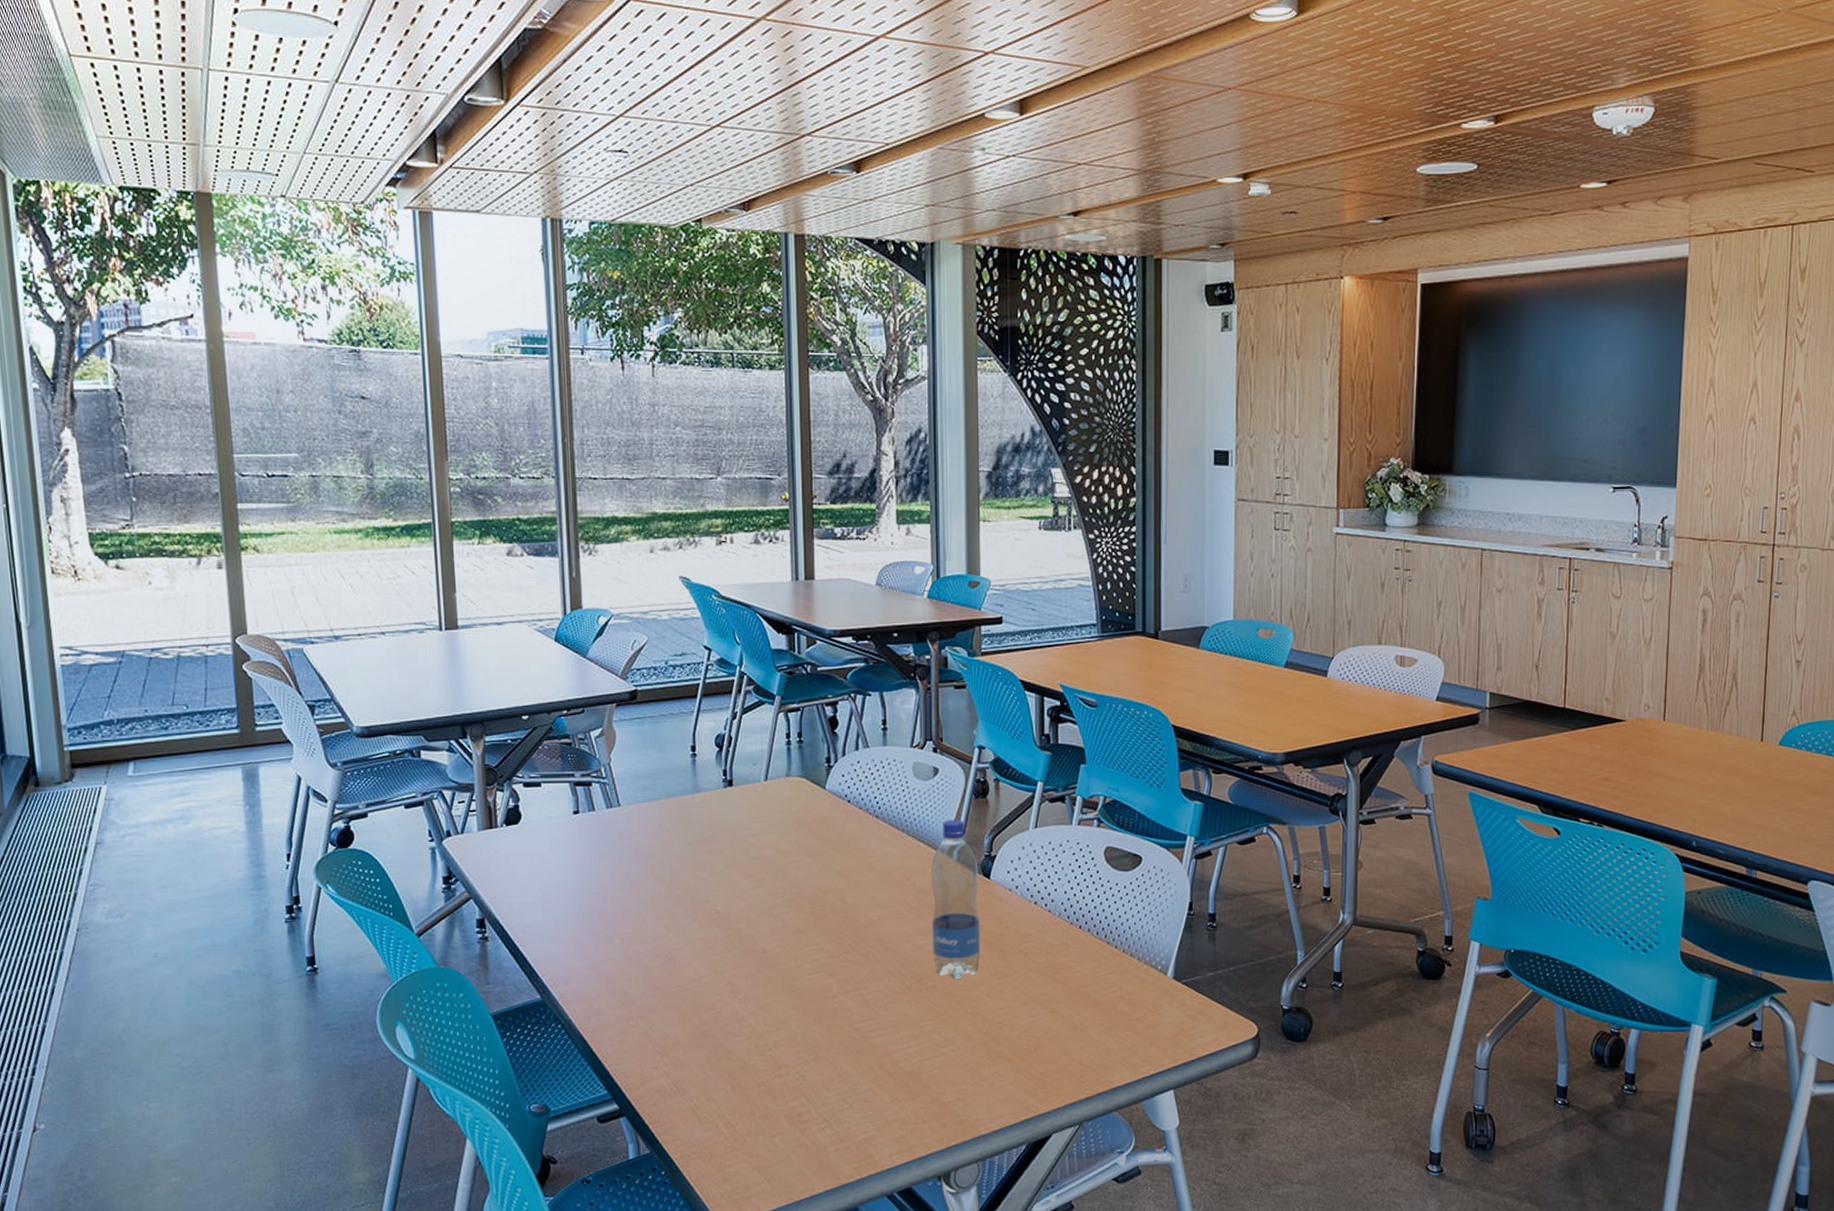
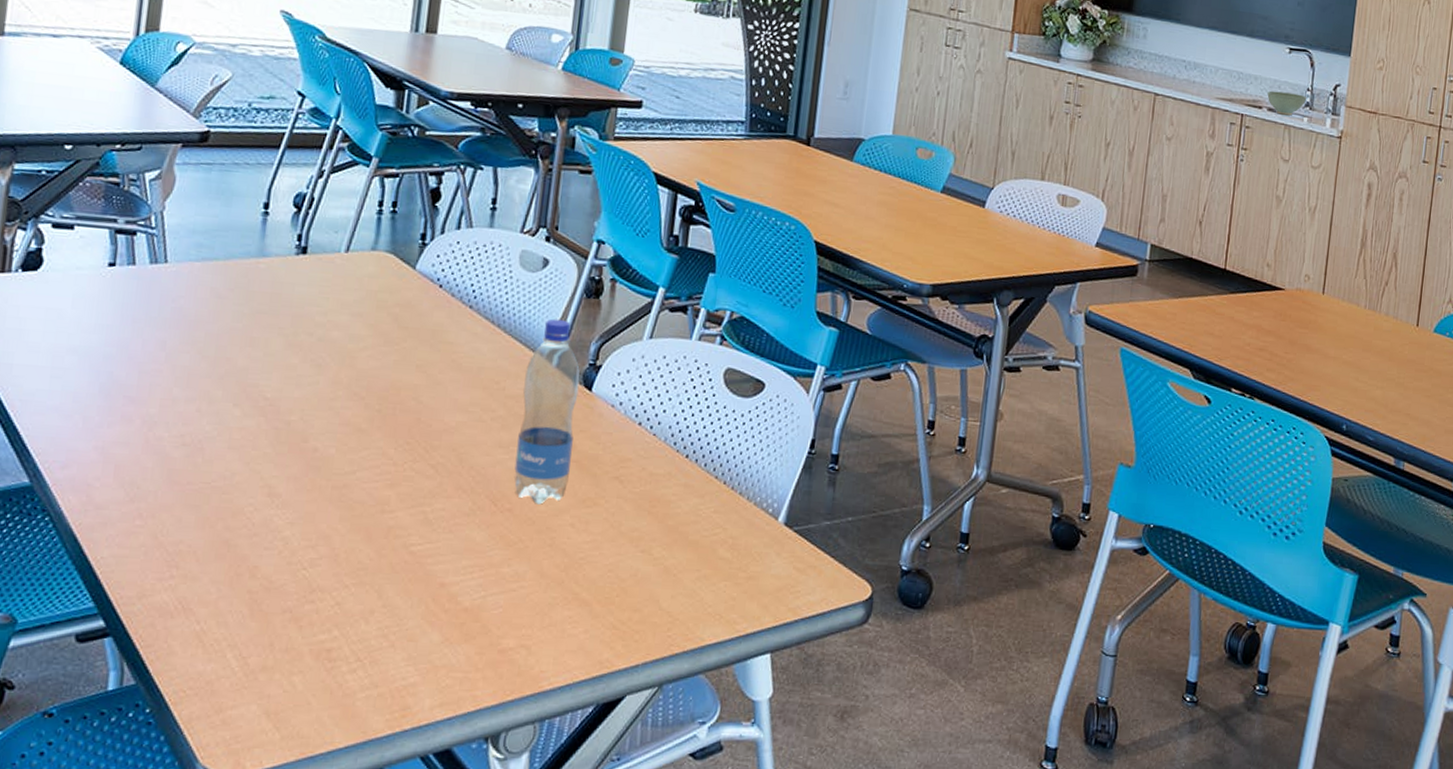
bowl: none [1594,531,1635,553] -> present [1267,90,1307,116]

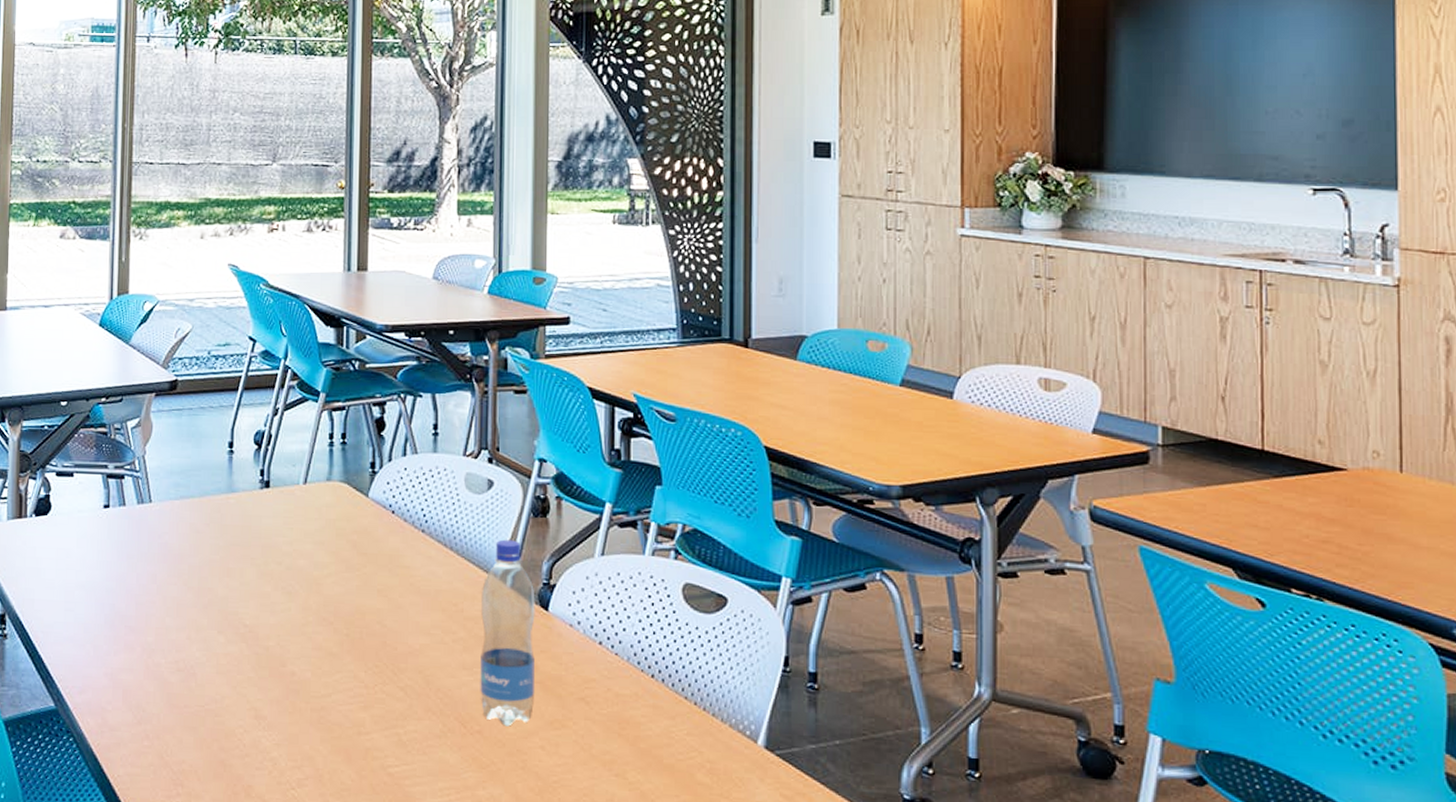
bowl: present [1267,90,1307,116] -> none [1291,240,1345,266]

